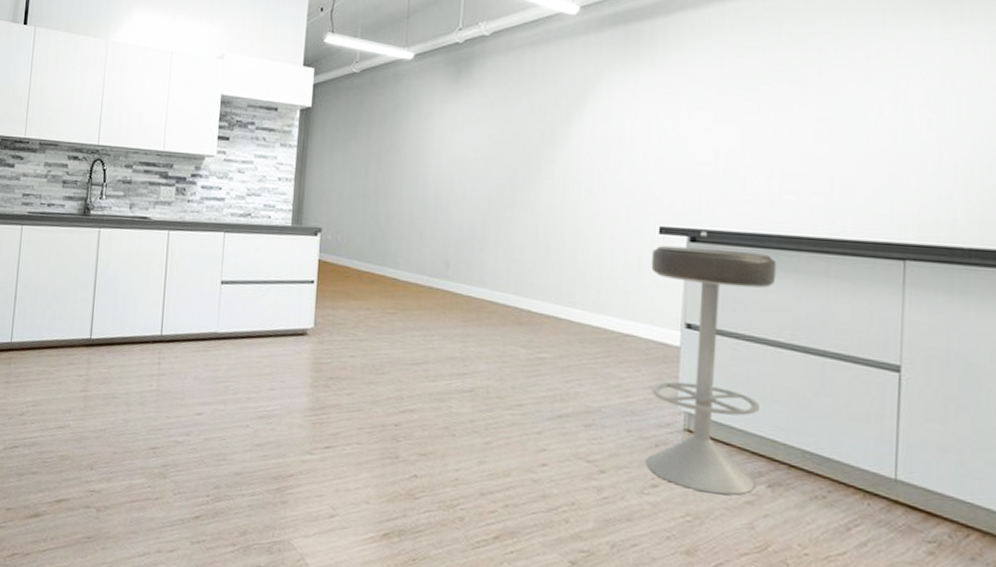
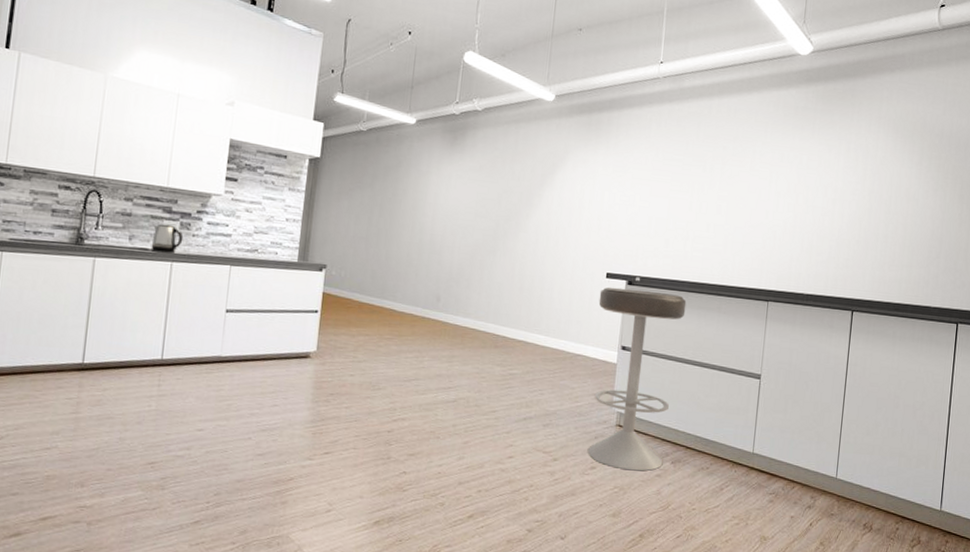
kettle: none [149,190,179,222] -> present [150,223,184,255]

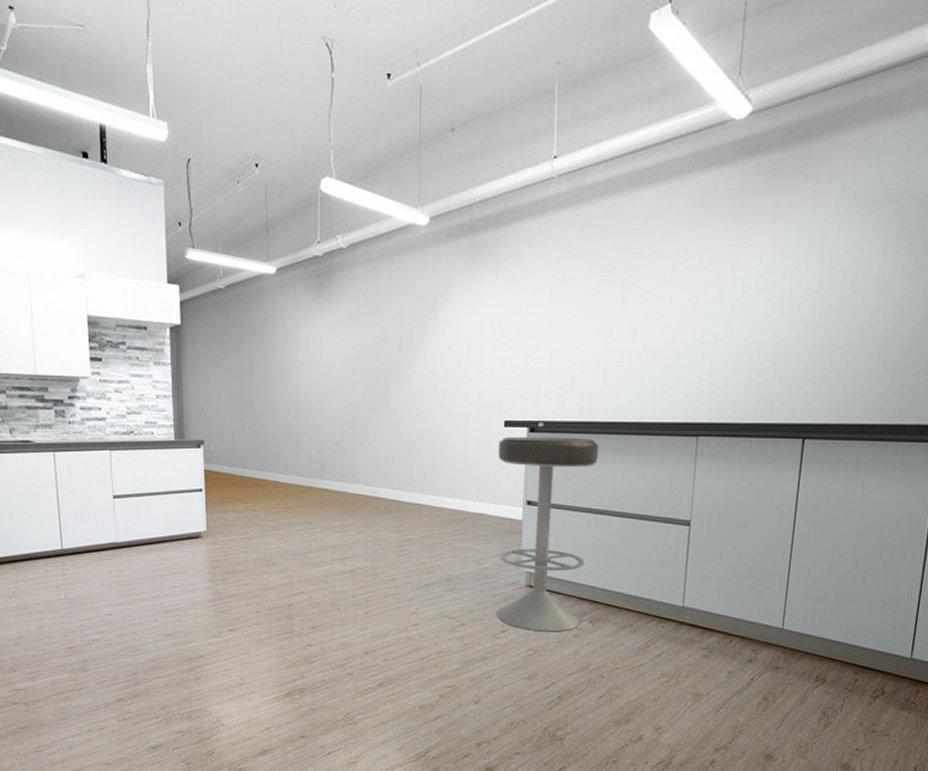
kettle: present [150,223,184,255] -> none [31,414,61,444]

